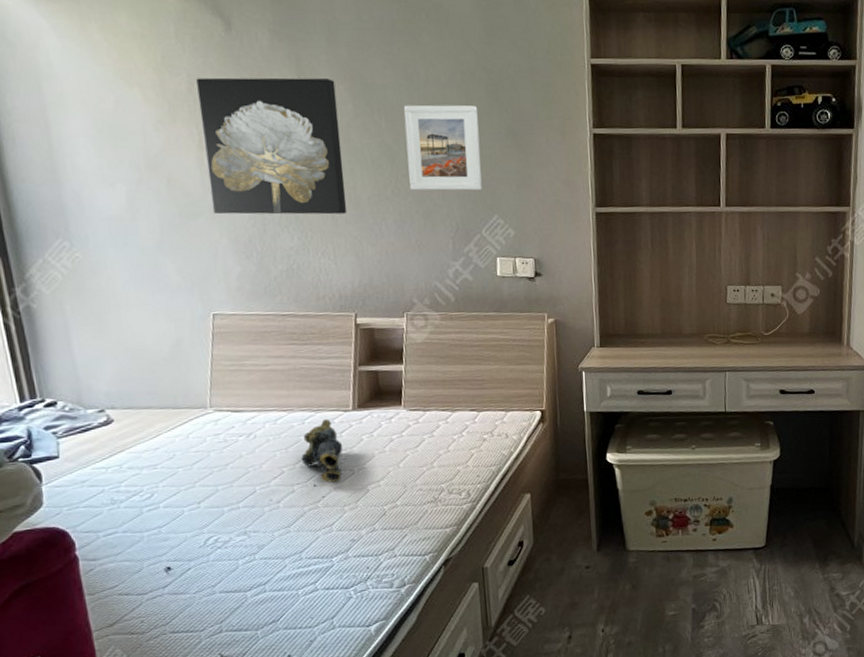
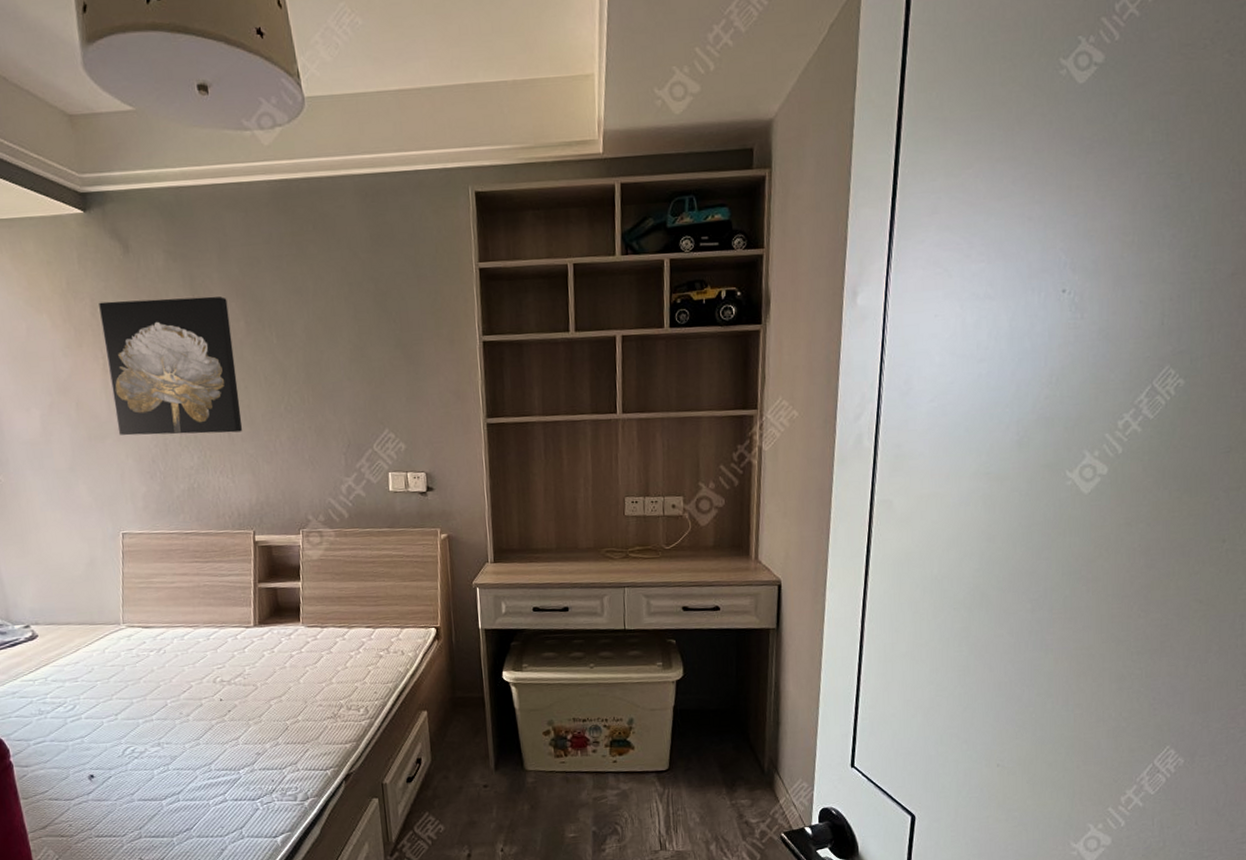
teddy bear: present [301,419,343,483] -> none [207,635,246,697]
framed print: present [403,105,482,191] -> none [293,317,373,406]

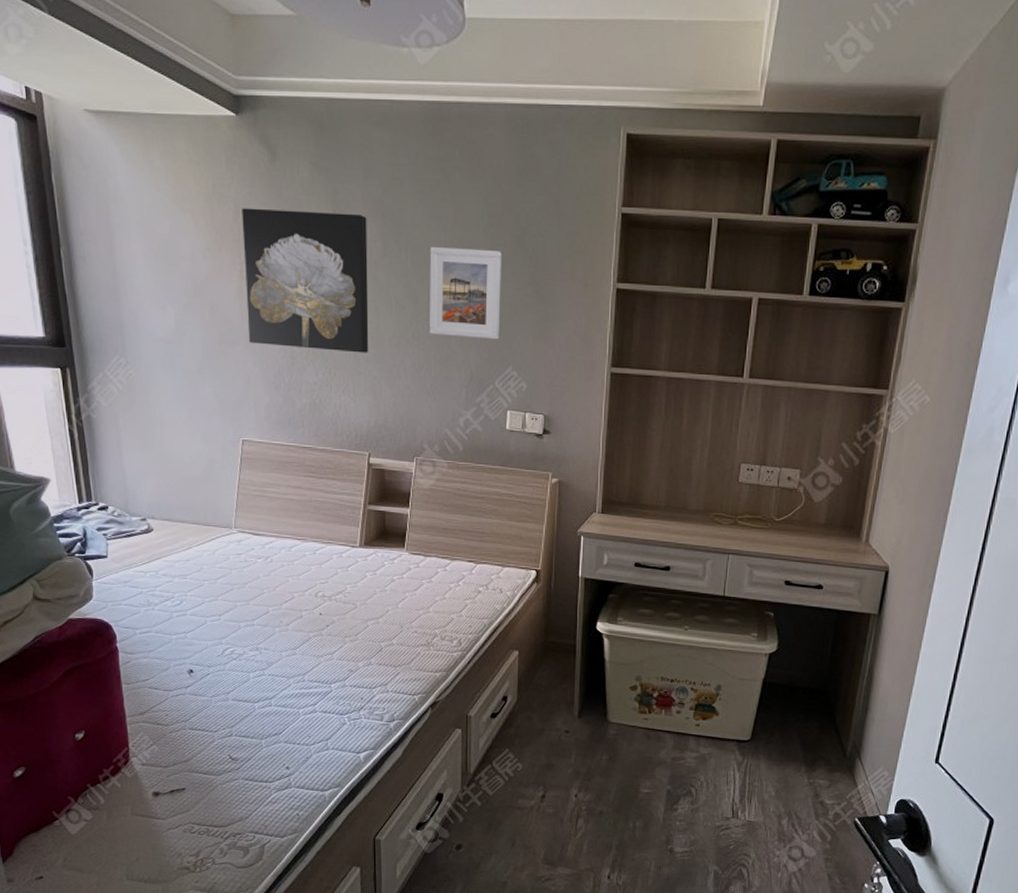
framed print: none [293,317,373,406] -> present [430,246,503,340]

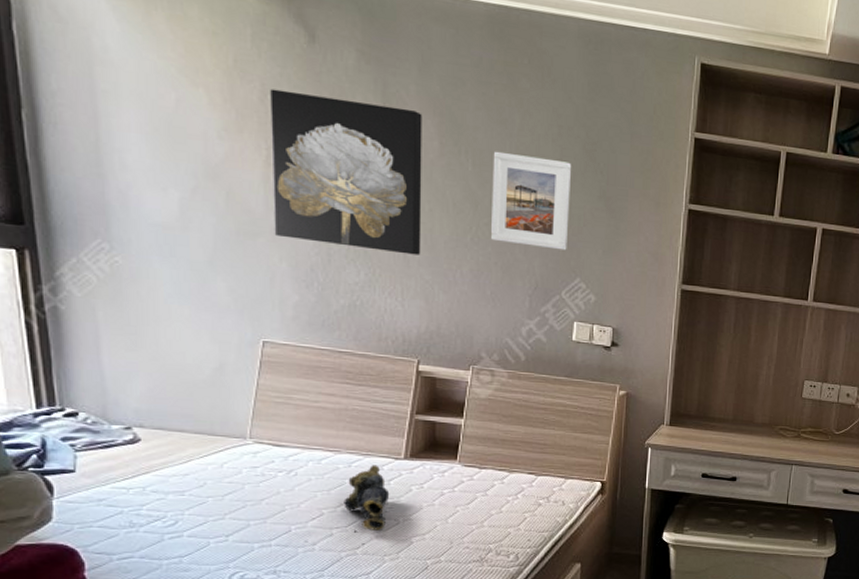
teddy bear: none [310,552,348,614] -> present [344,465,390,531]

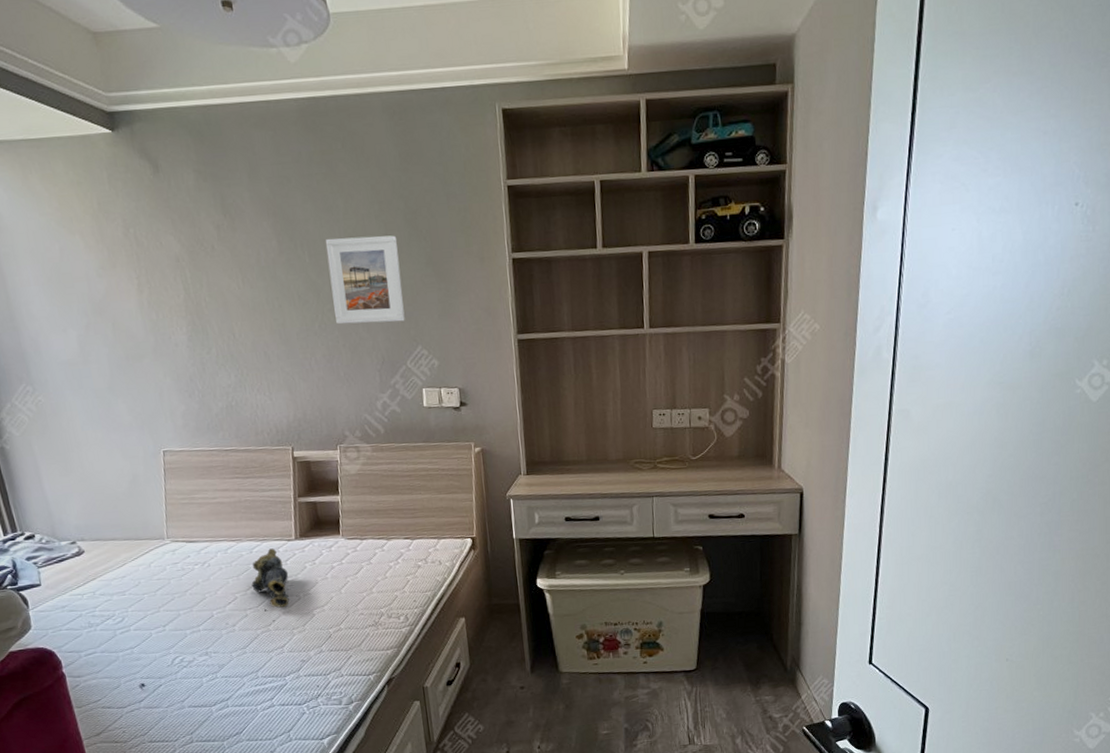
wall art: present [270,88,422,255] -> none [131,215,279,355]

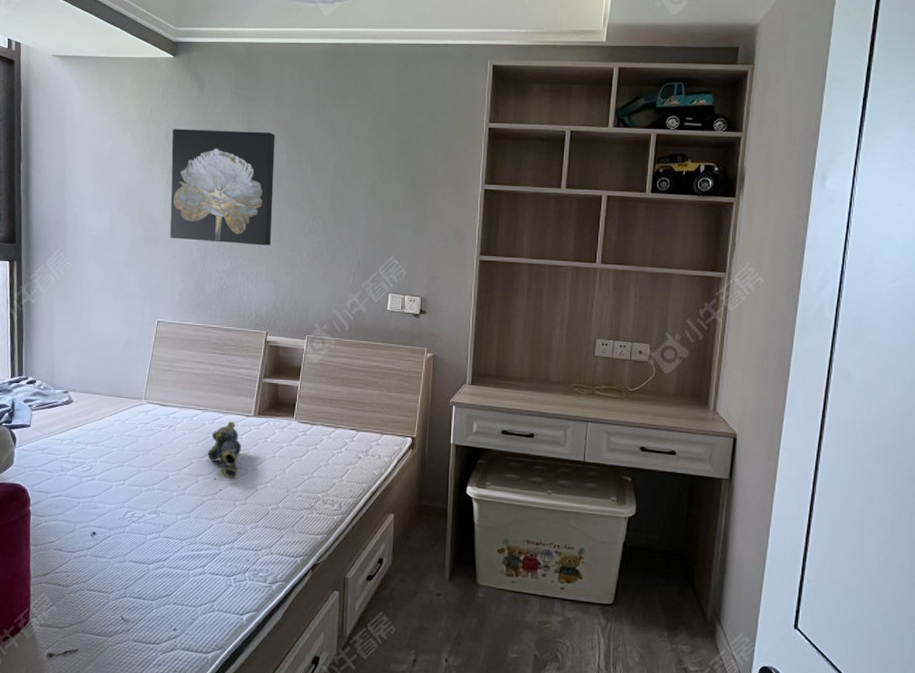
wall art: none [131,215,279,355] -> present [169,128,275,246]
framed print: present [325,235,405,324] -> none [324,157,388,233]

